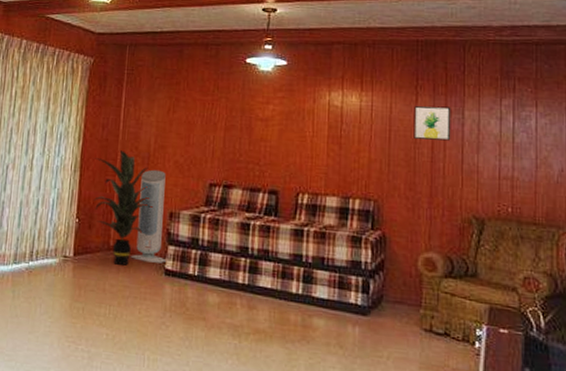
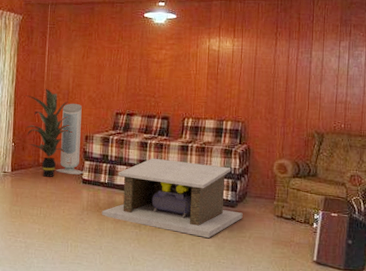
coffee table: none [189,244,378,356] -> present [101,158,243,238]
wall art: present [413,105,451,141] -> none [273,48,302,75]

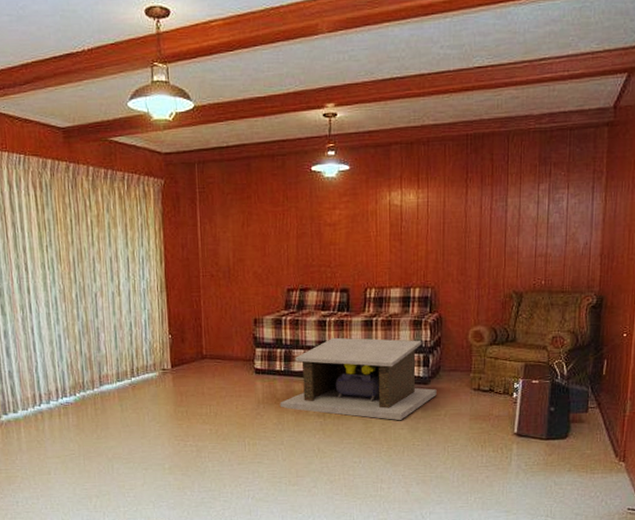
indoor plant: present [25,89,73,177] -> none [177,267,239,370]
air purifier: present [55,103,84,175] -> none [223,282,256,365]

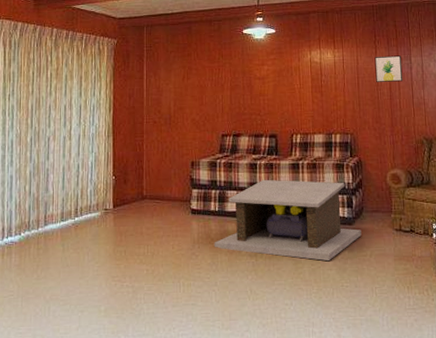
wall art: none [464,196,497,228] -> present [374,55,403,82]

